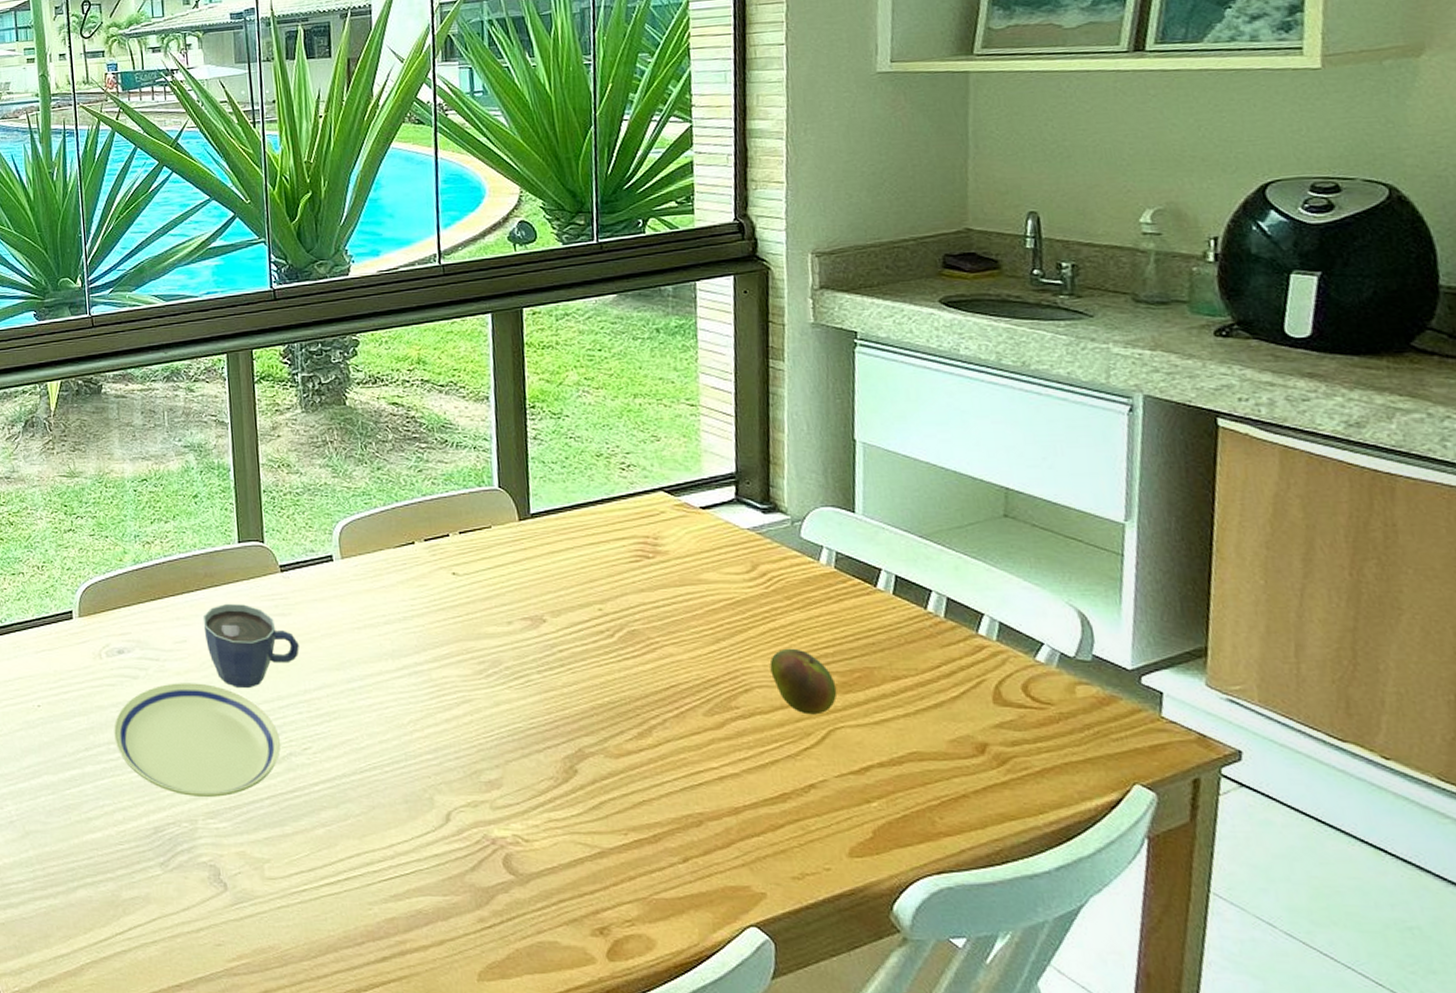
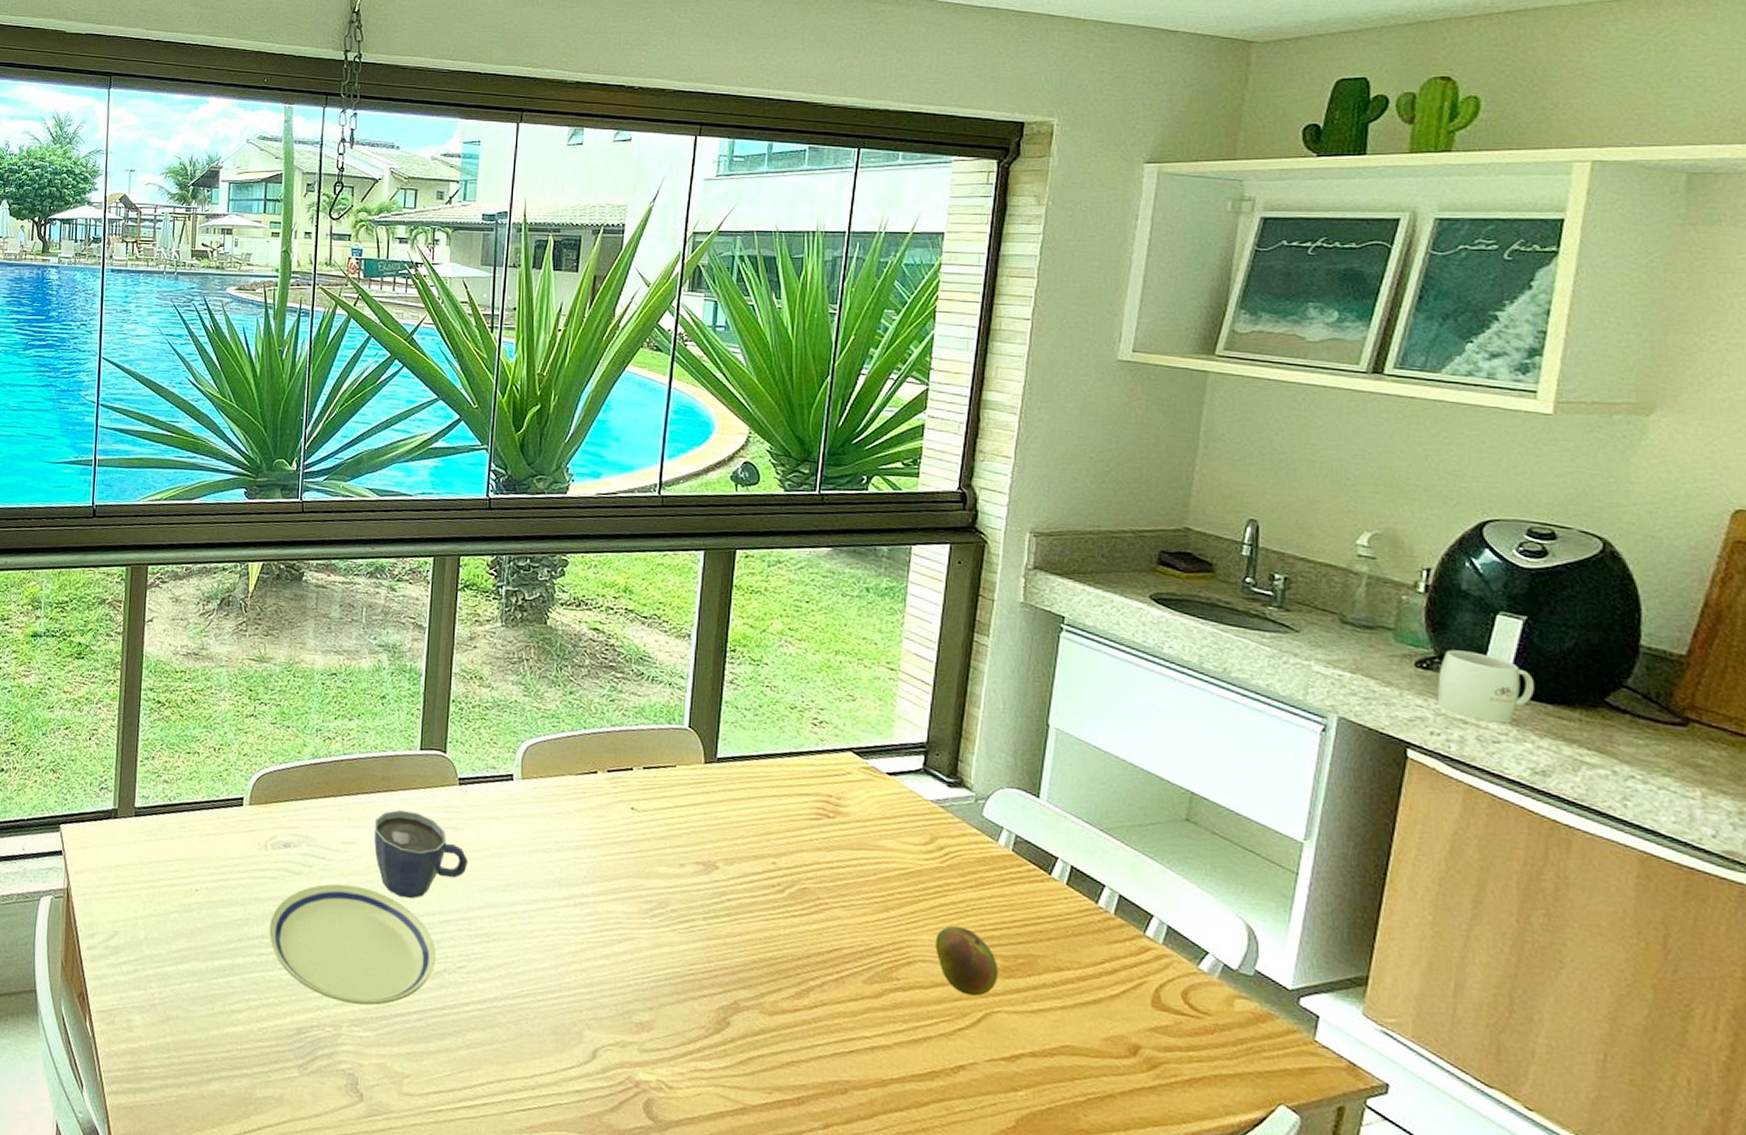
mug: none [1238,313,1338,382] -> present [1436,650,1534,725]

